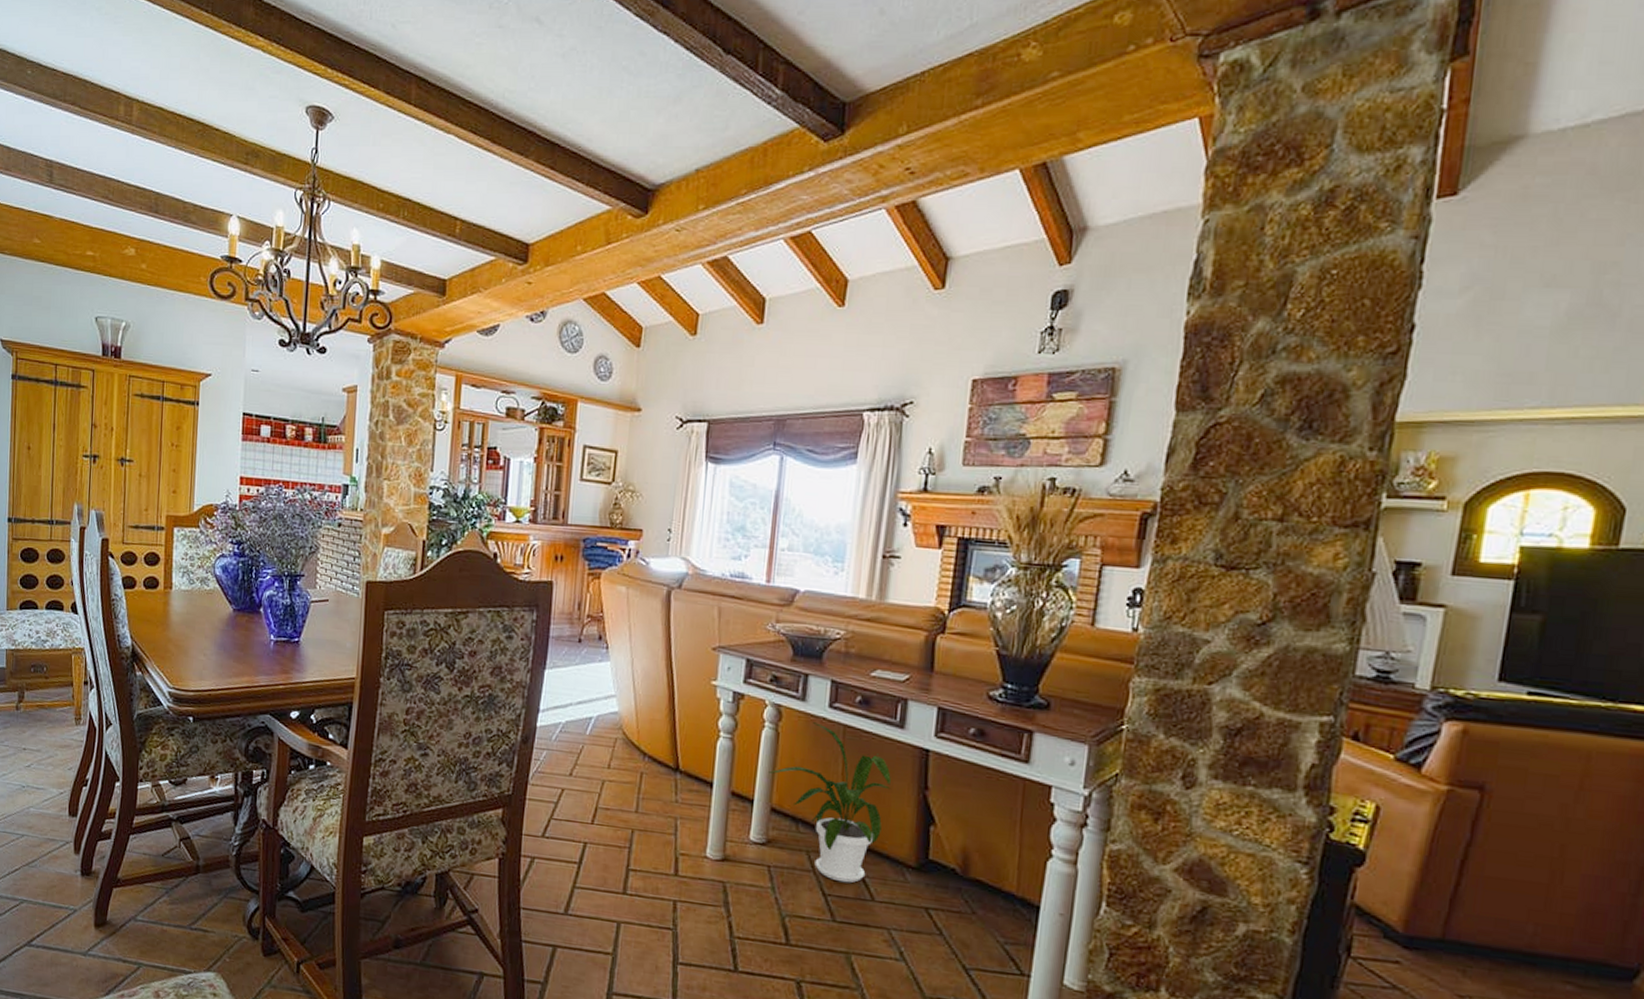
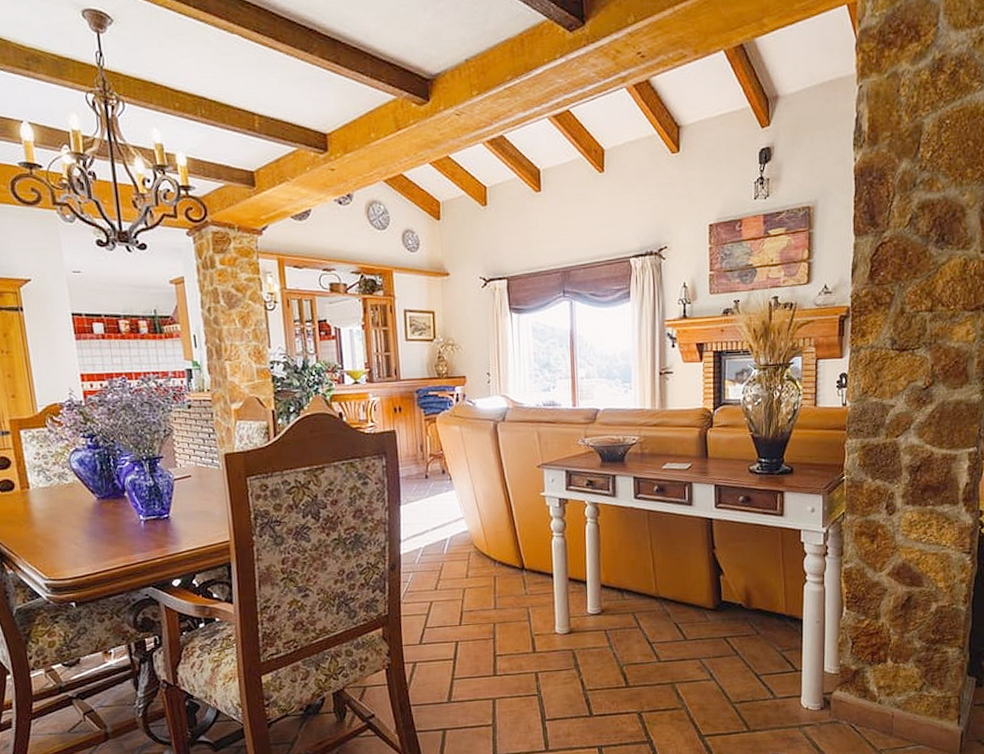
house plant: present [768,722,891,883] -> none [595,512,687,631]

